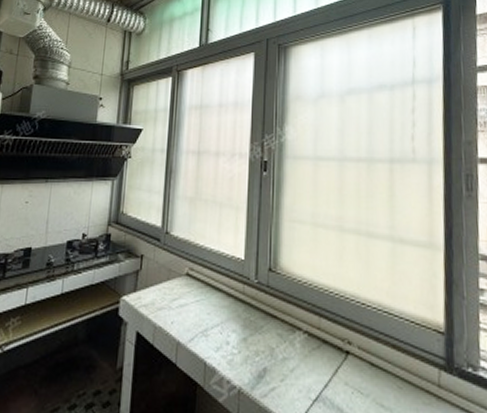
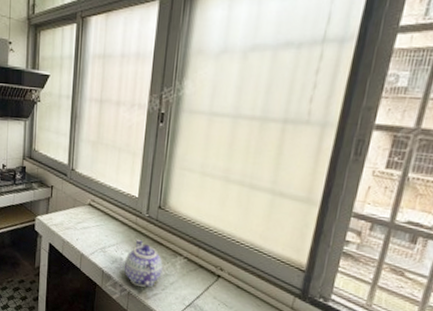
teapot: none [231,314,279,380] -> present [124,240,163,288]

